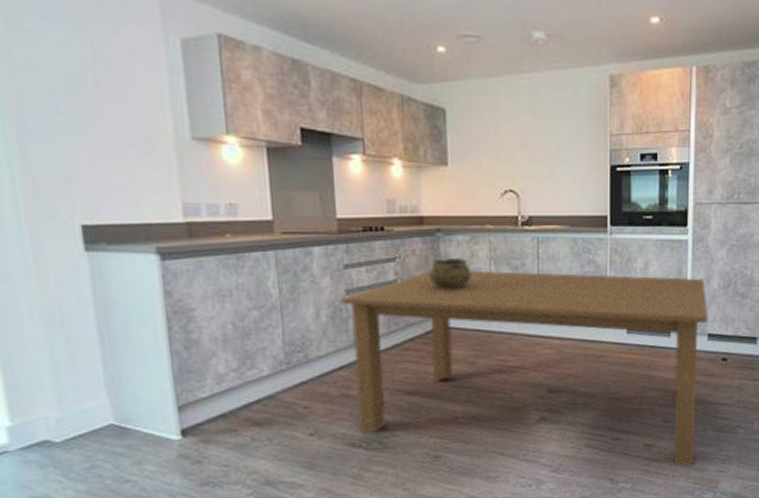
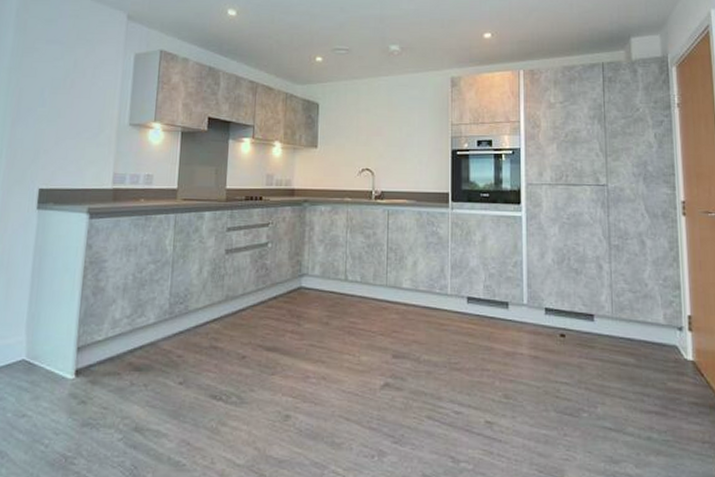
dining table: present [341,270,709,466] -> none [221,236,545,451]
decorative bowl: present [430,258,471,289] -> none [295,226,330,253]

